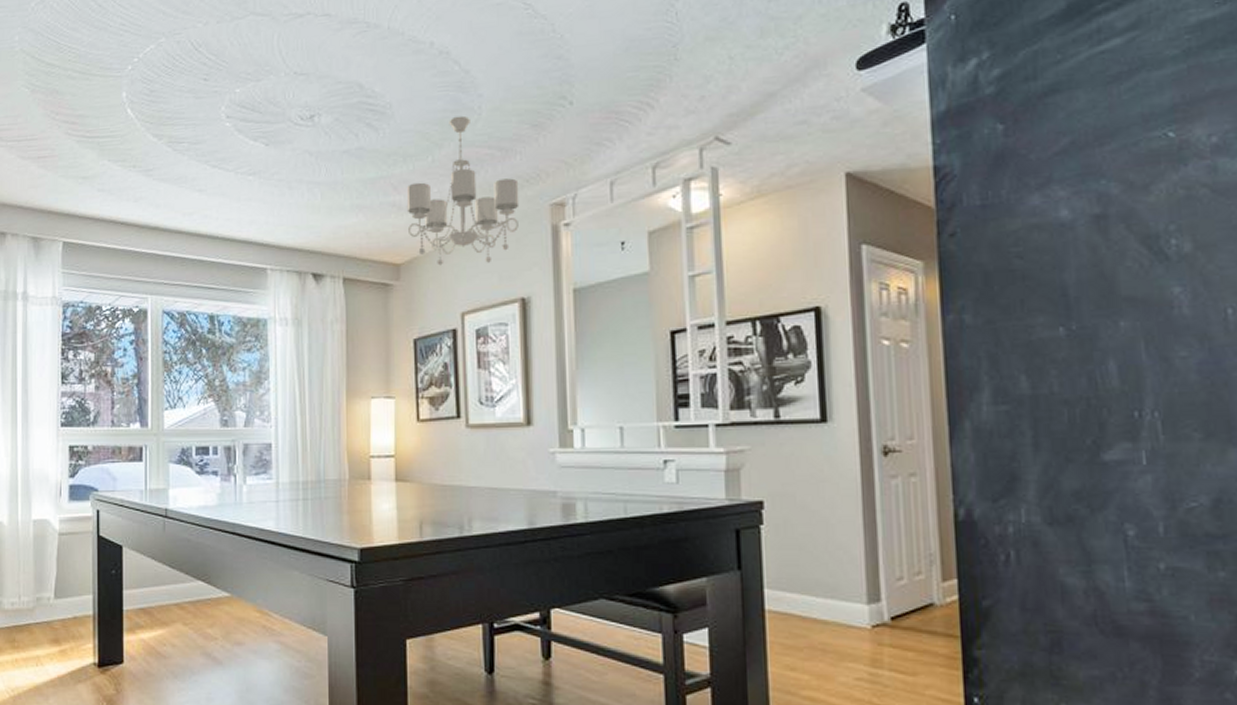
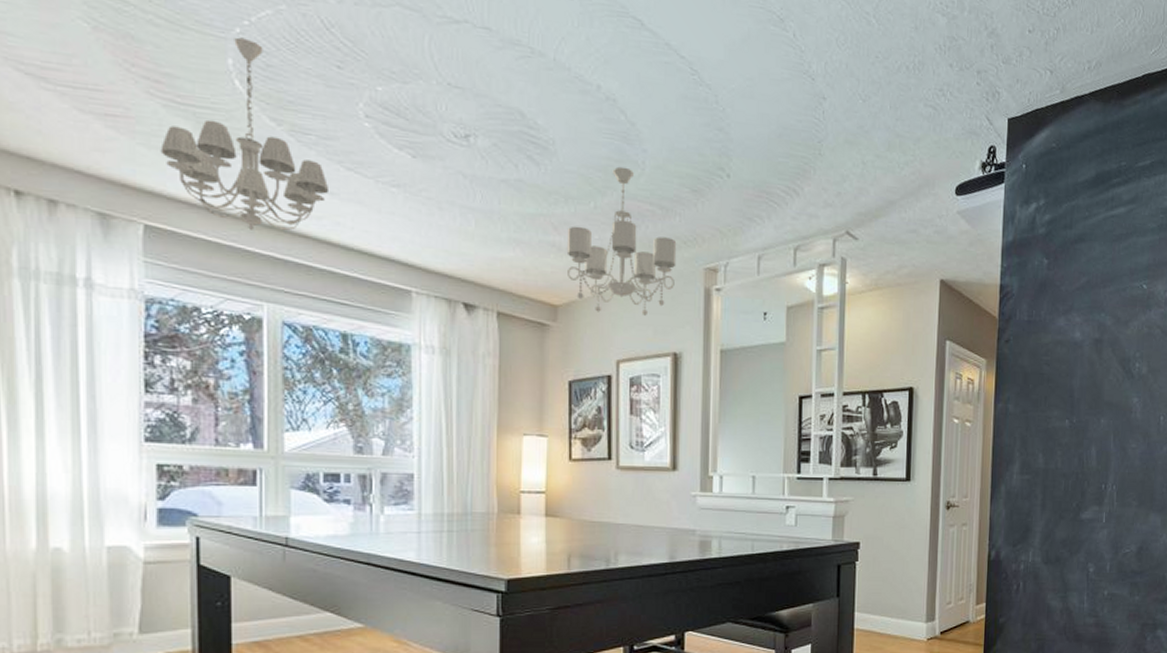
chandelier: none [75,72,199,233] -> present [160,37,330,231]

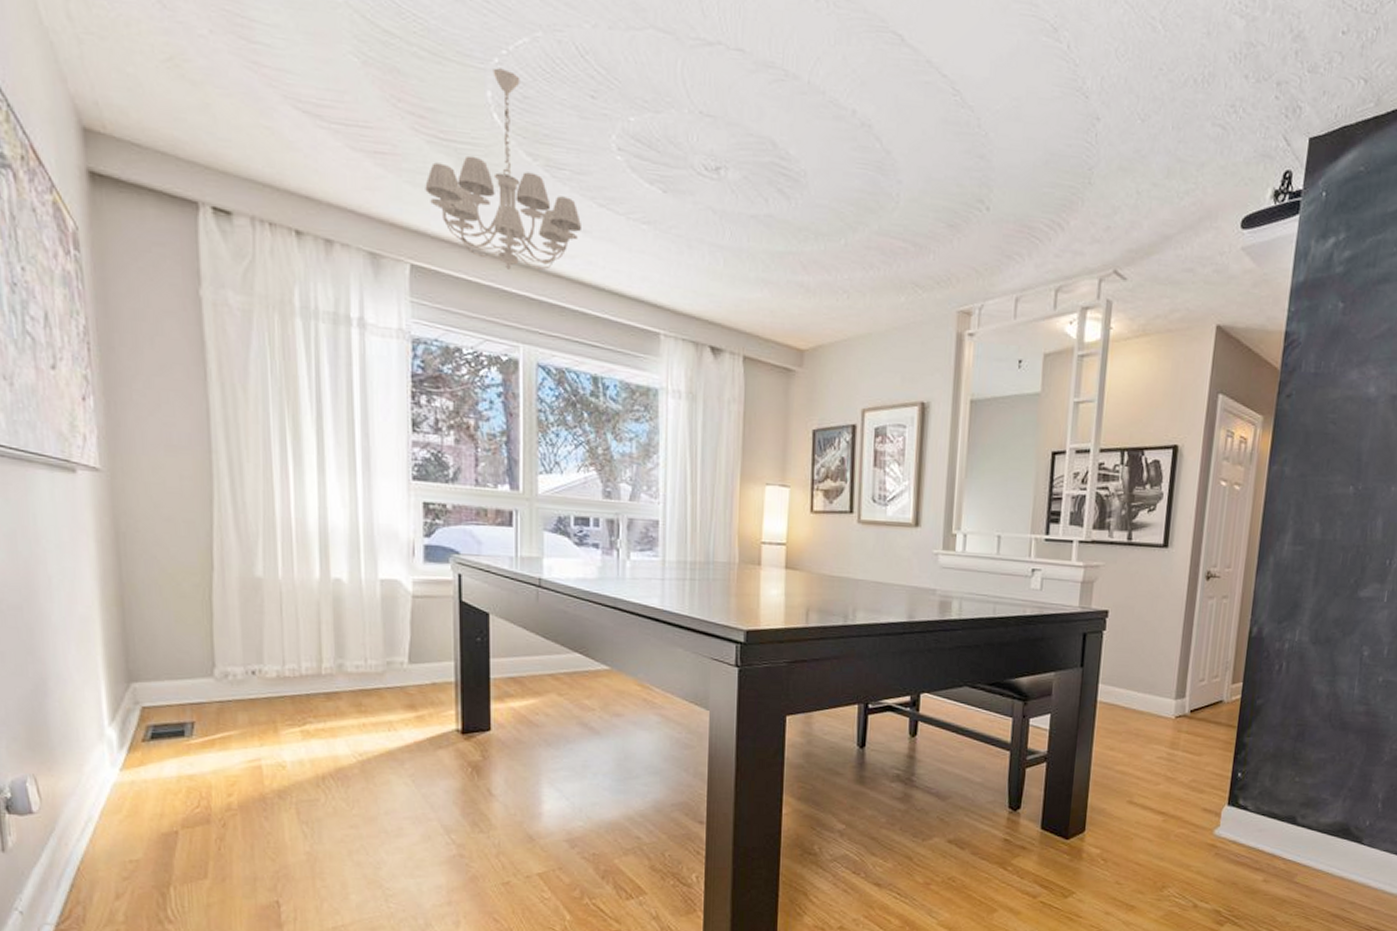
chandelier: present [566,166,677,316] -> none [815,199,930,362]

